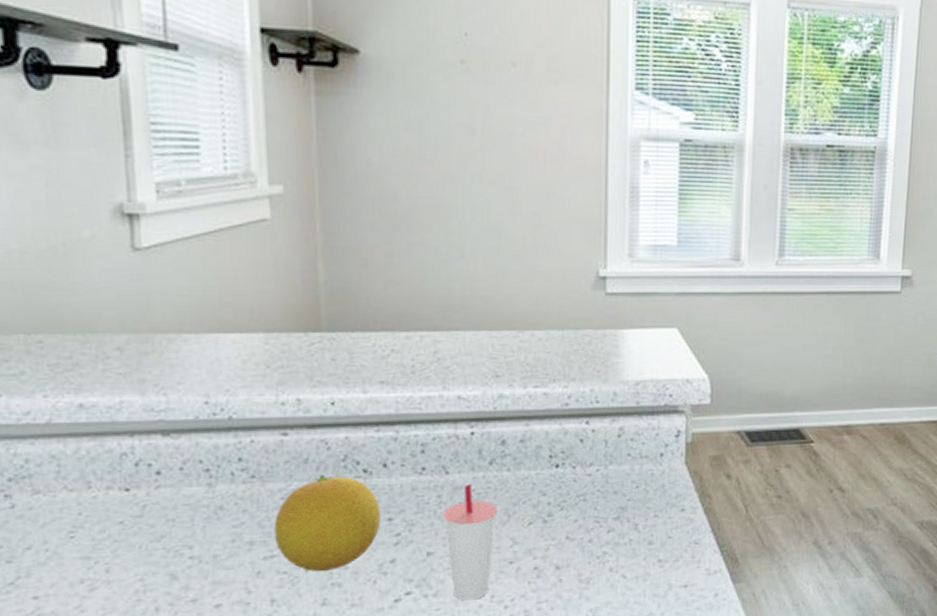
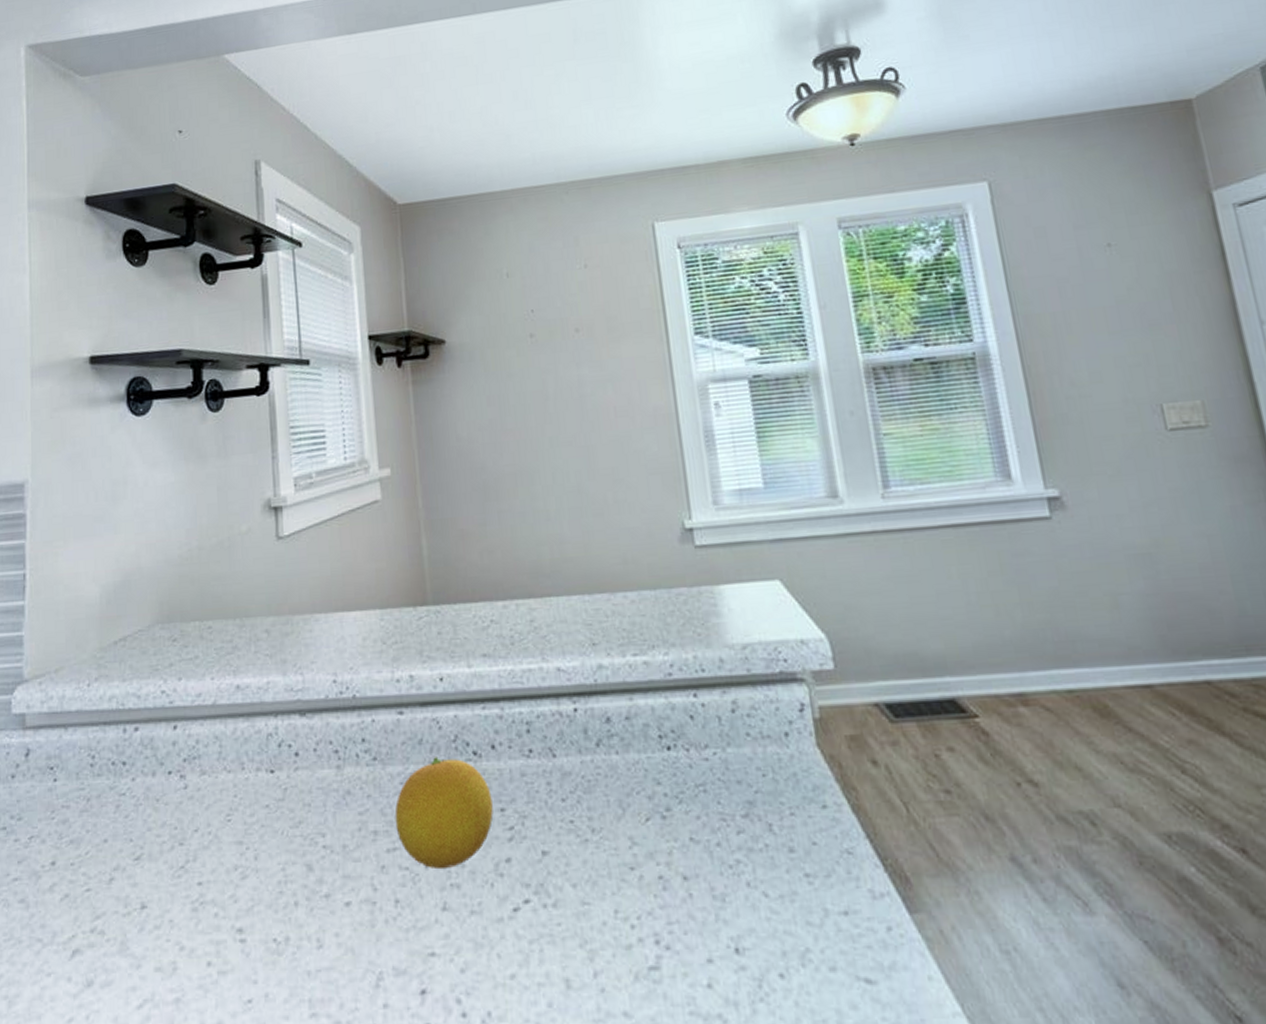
cup: present [442,483,498,601] -> none [554,768,612,915]

